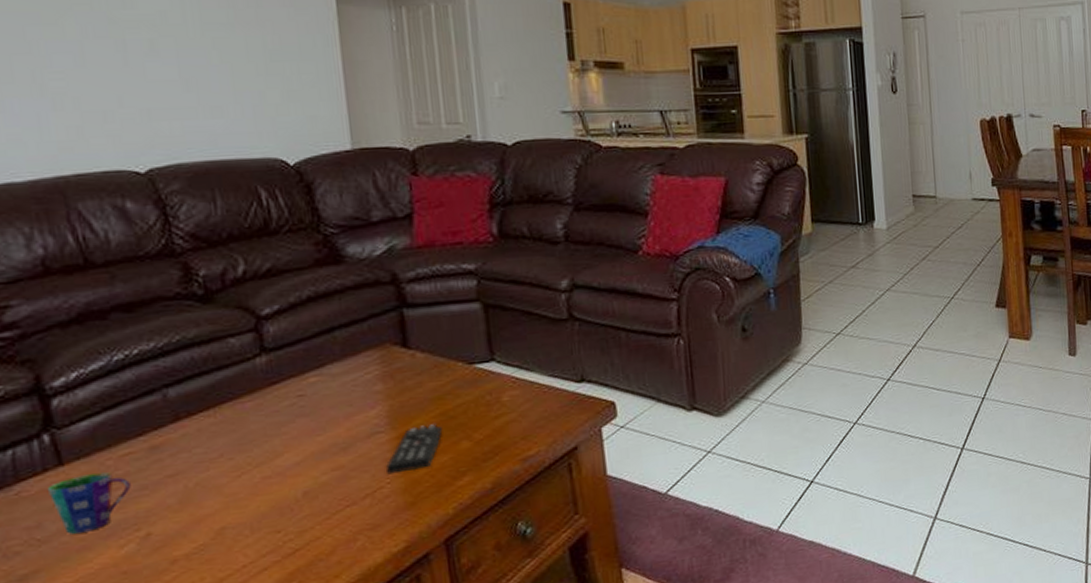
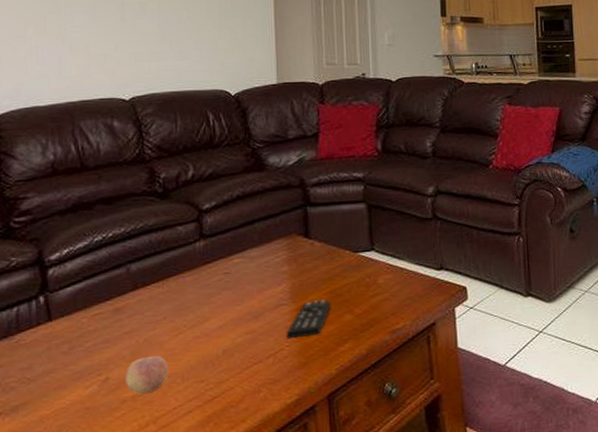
cup: present [46,471,131,534] -> none [38,327,98,375]
fruit: none [172,503,232,551] -> present [124,356,168,394]

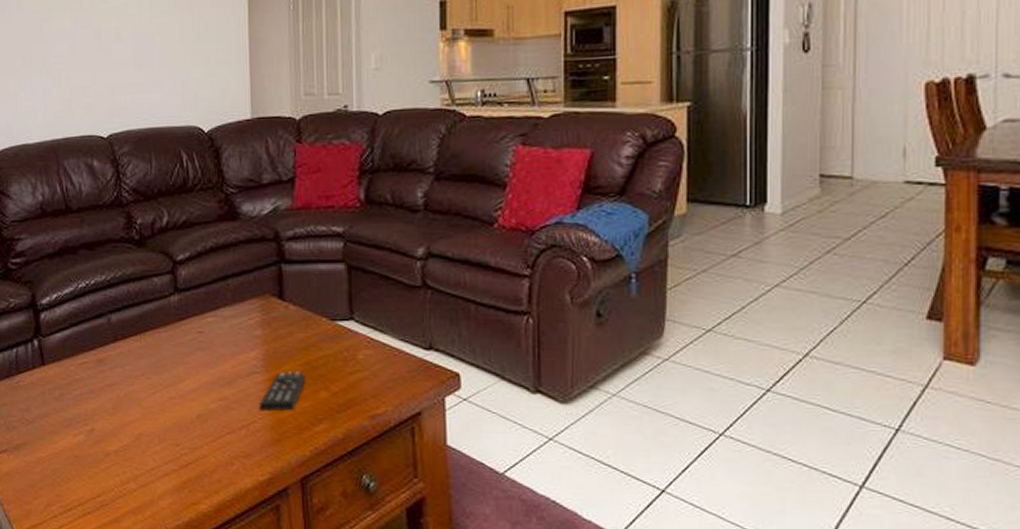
fruit: present [124,356,168,394] -> none [107,412,146,450]

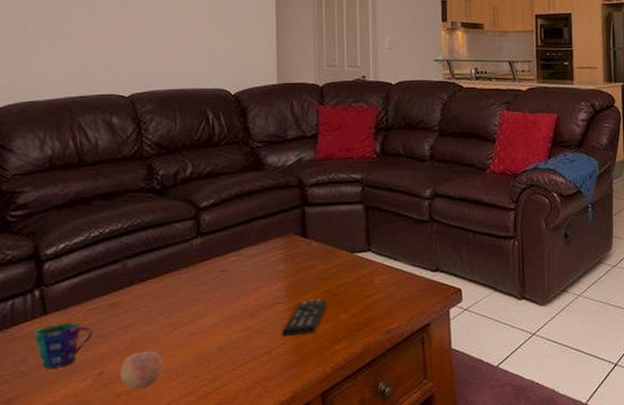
cup: none [34,374,84,420] -> present [33,321,93,369]
fruit: none [107,412,146,450] -> present [119,351,163,389]

